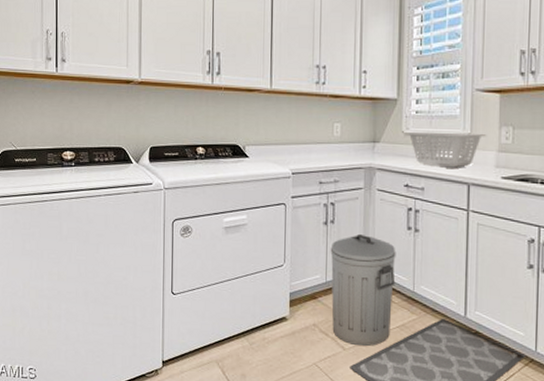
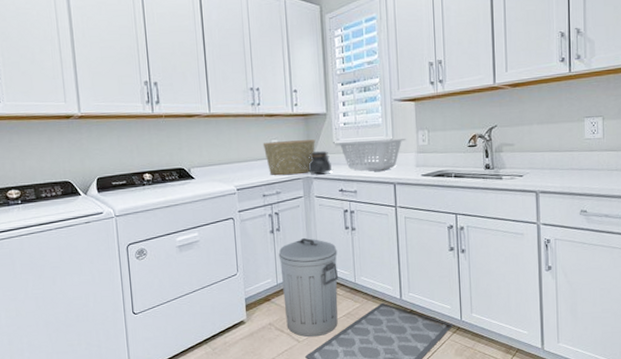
basket: none [324,125,382,164] -> present [262,139,315,176]
jar: none [371,140,398,166] -> present [308,151,332,175]

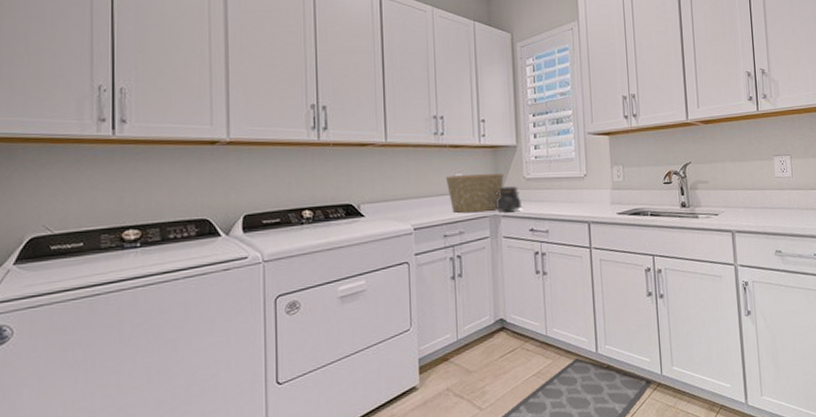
trash can: present [278,238,339,337] -> none [460,285,528,403]
laundry basket: present [336,138,407,172] -> none [527,174,601,209]

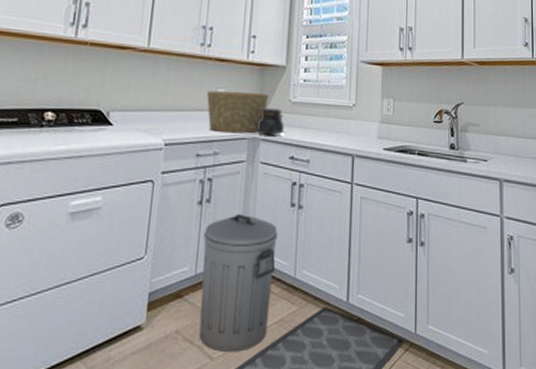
trash can: none [460,285,528,403] -> present [199,215,278,353]

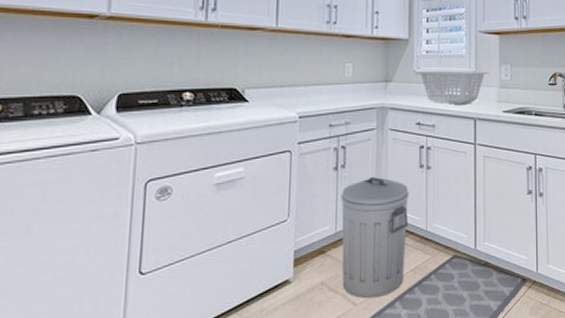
basket: present [206,91,269,134] -> none [335,65,394,104]
jar: present [256,108,284,136] -> none [384,79,410,105]
laundry basket: none [292,100,371,139] -> present [416,70,490,105]

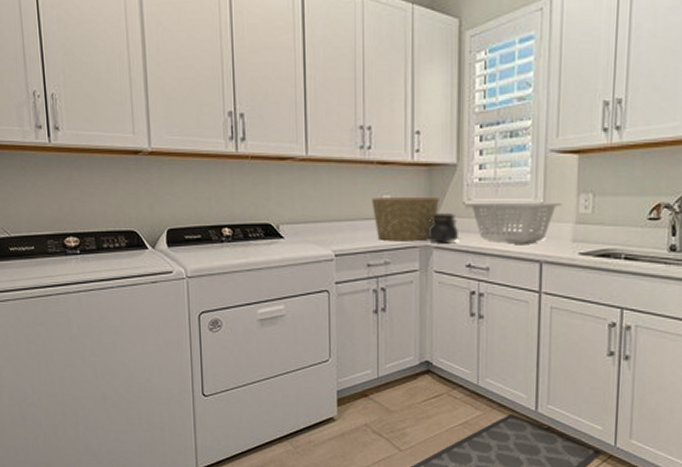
basket: none [335,65,394,104] -> present [371,197,439,242]
trash can: present [340,177,409,299] -> none [382,323,458,447]
jar: none [384,79,410,105] -> present [428,213,458,244]

